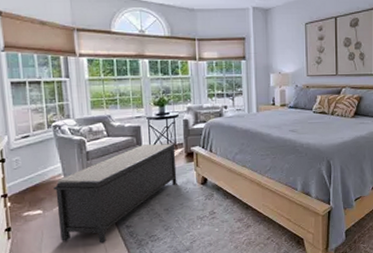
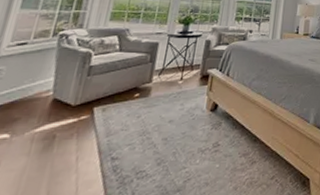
bench: present [54,143,177,243] -> none [21,62,192,180]

